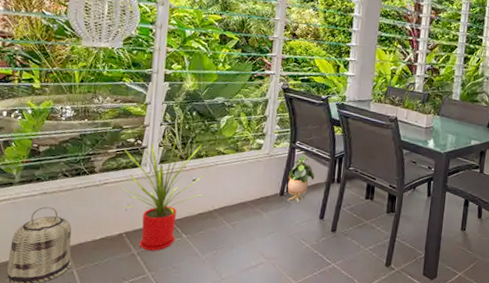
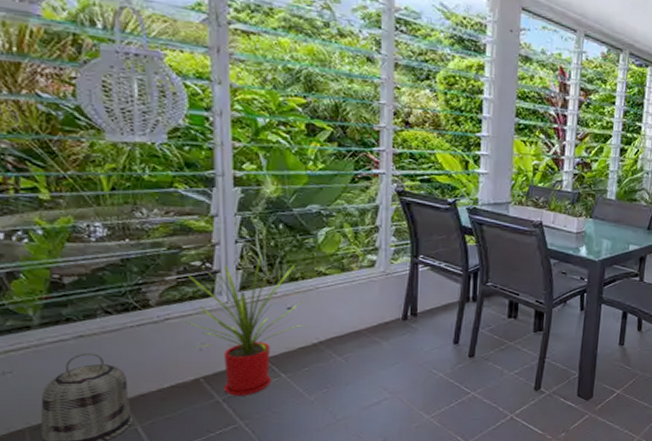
potted plant: present [287,155,315,202] -> none [411,272,445,327]

